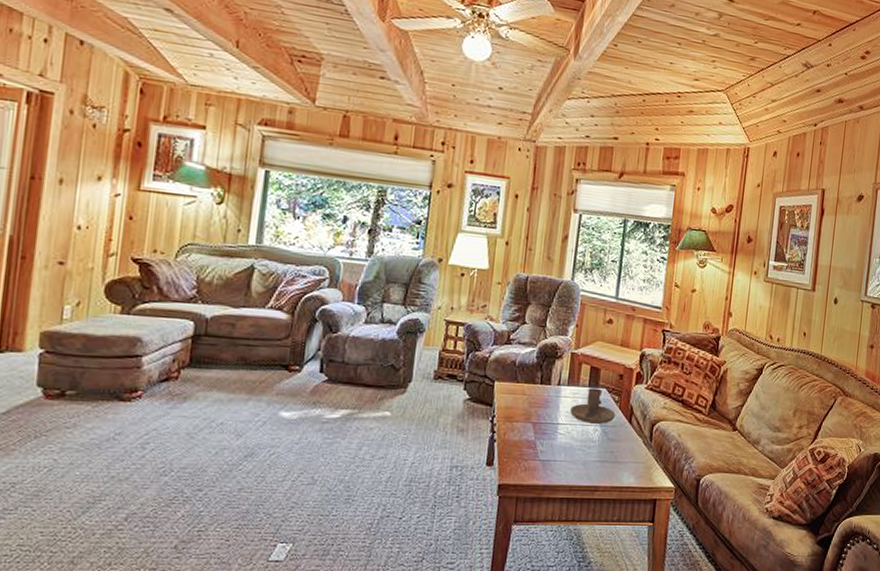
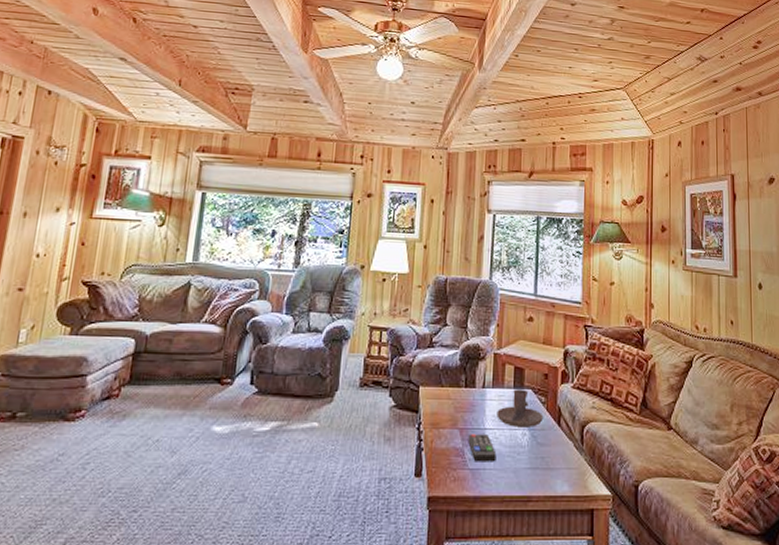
remote control: none [540,428,568,455] -> present [468,434,497,462]

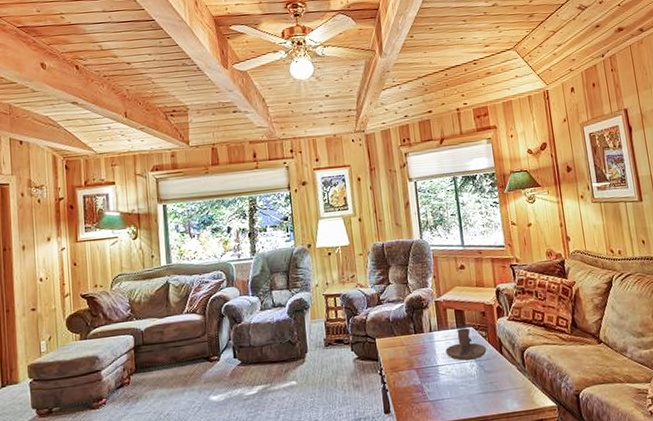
remote control: present [468,434,497,462] -> none [424,370,452,395]

